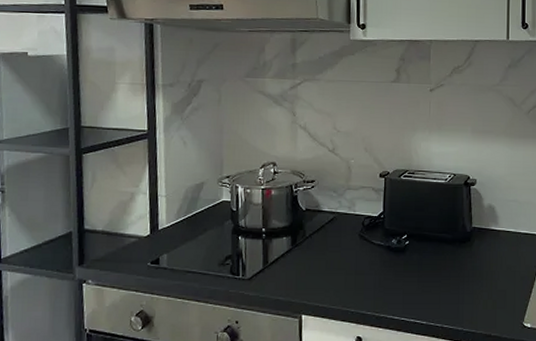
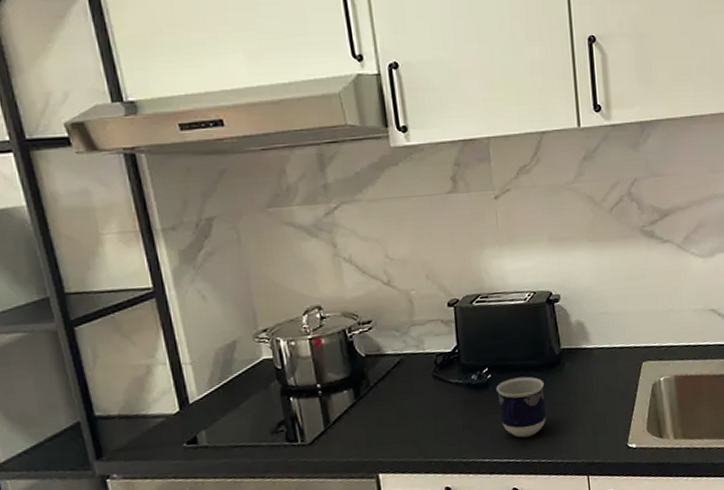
cup: none [412,247,455,302] -> present [496,376,546,438]

